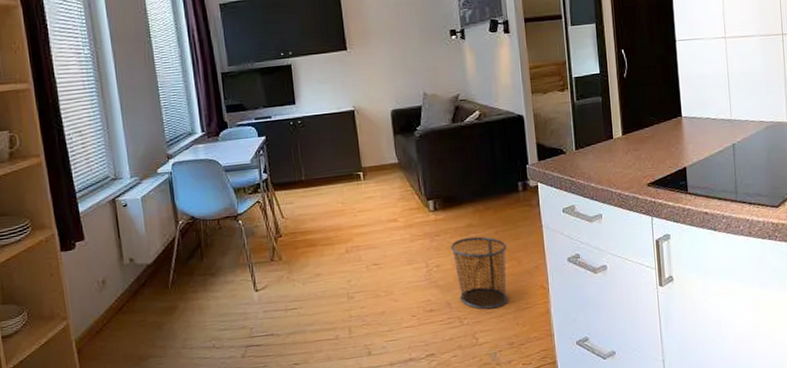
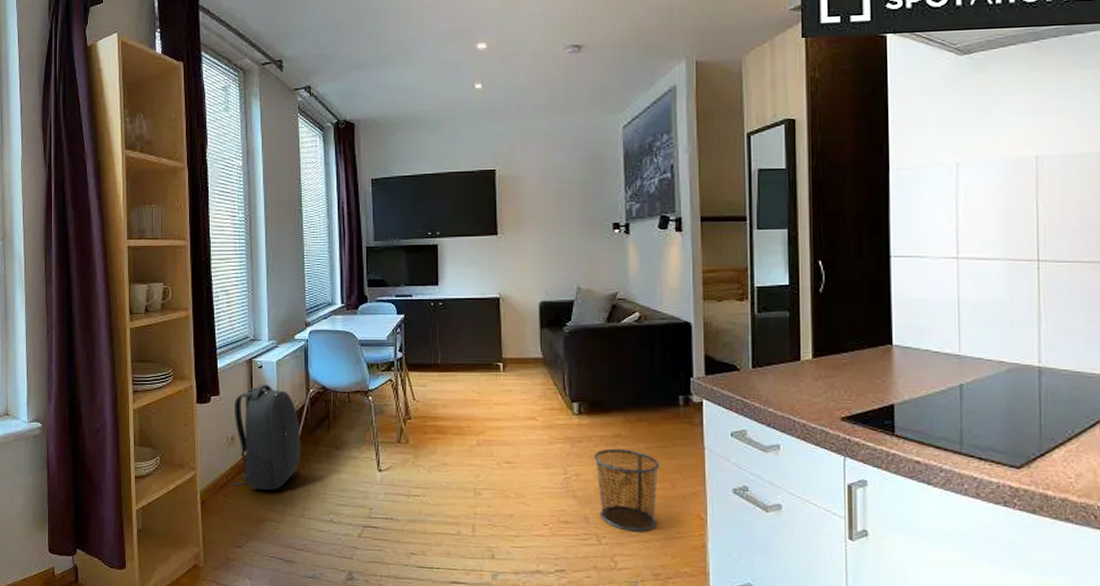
backpack: none [101,222,177,329] -> present [230,385,300,491]

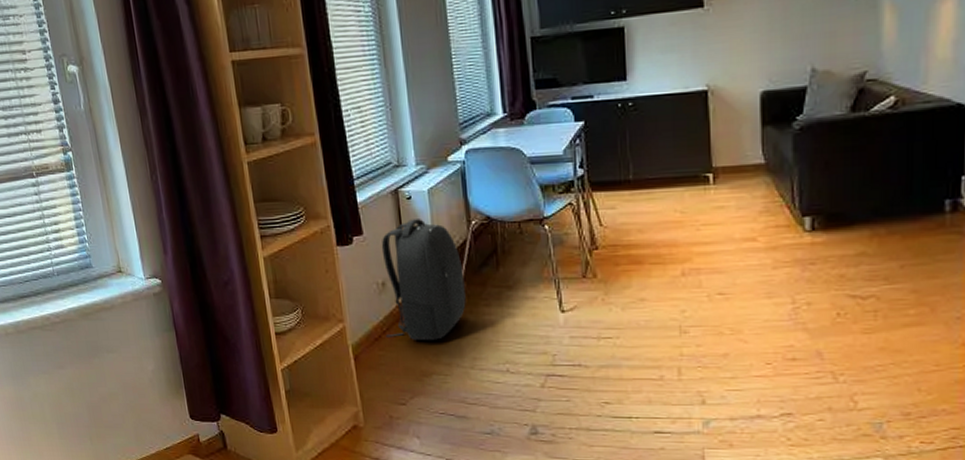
waste bin: present [594,448,660,532] -> none [831,269,917,366]

